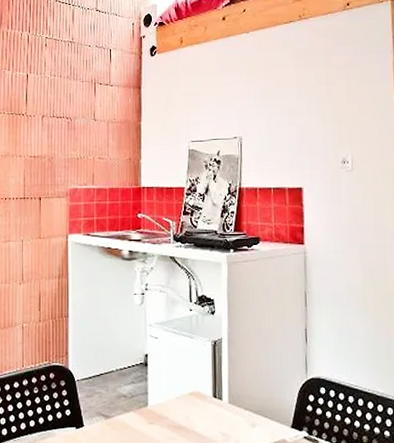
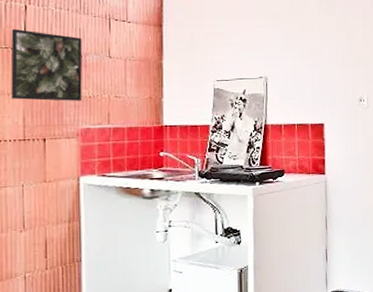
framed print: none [15,96,72,163] -> present [11,29,83,101]

